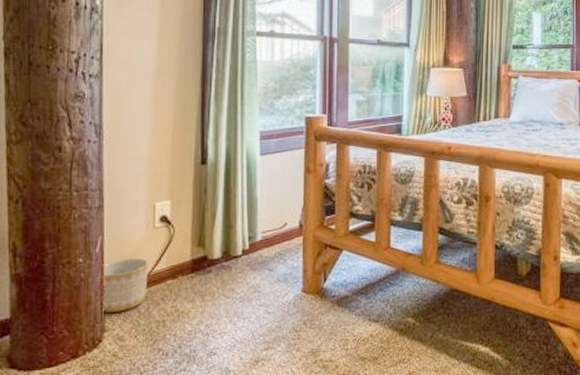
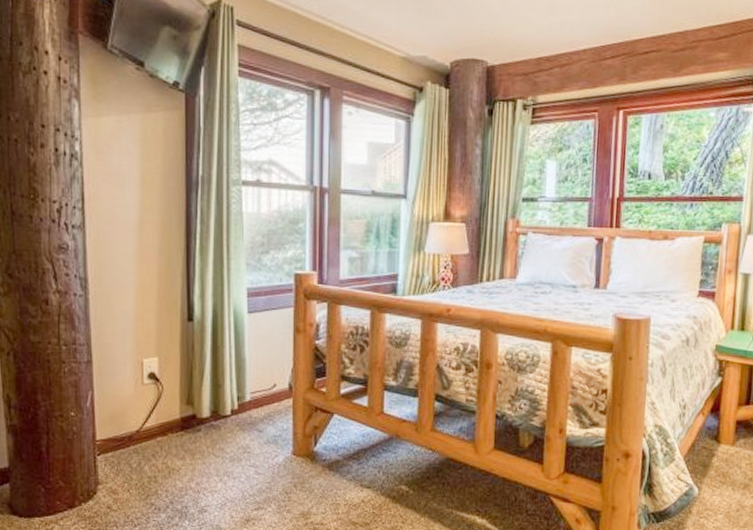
planter: present [101,258,148,312] -> none [93,414,139,466]

